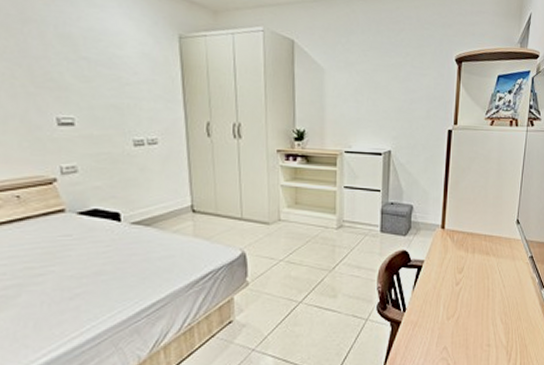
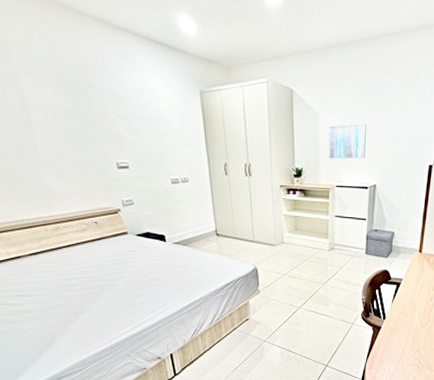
wall art: none [335,82,379,121] -> present [328,124,366,159]

